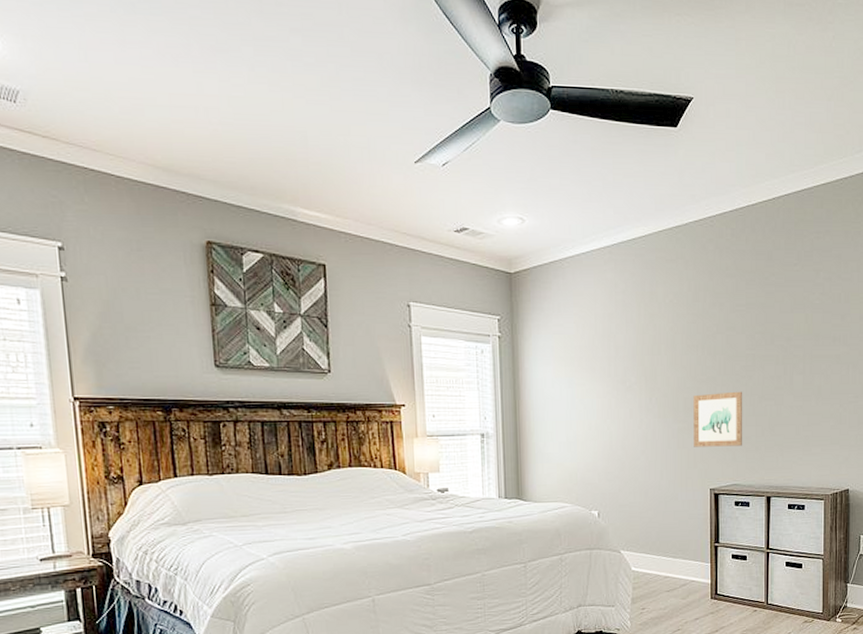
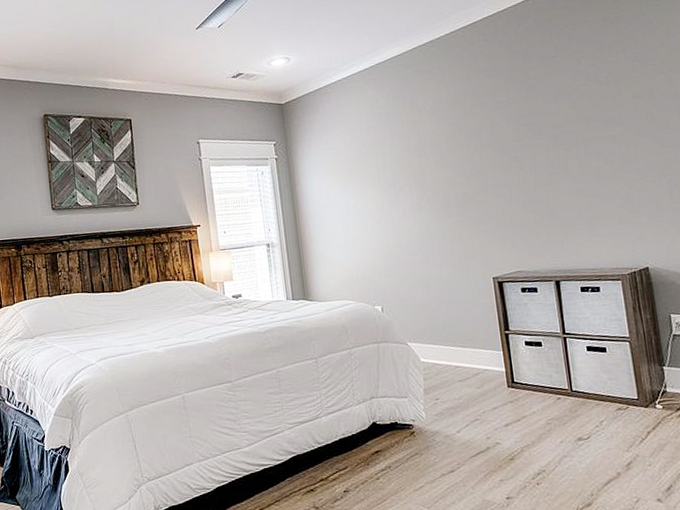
wall art: present [693,391,742,447] -> none [464,181,521,239]

